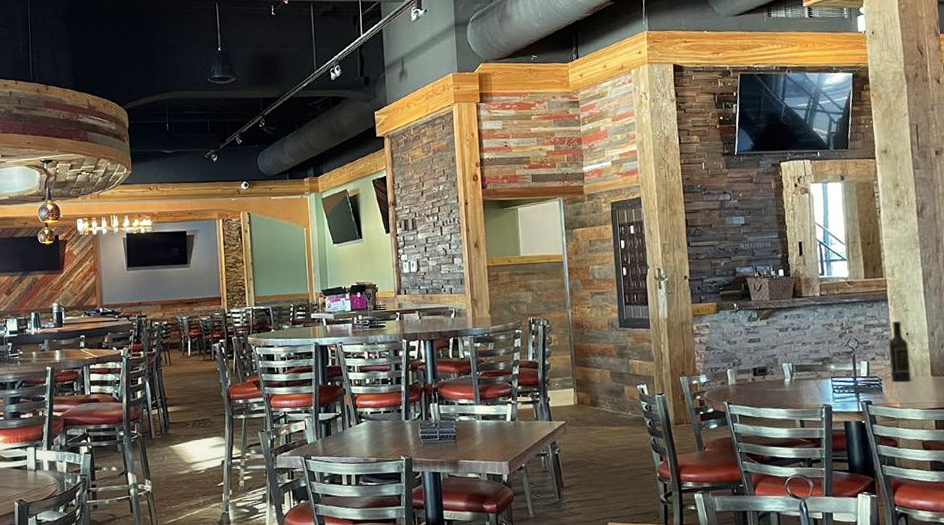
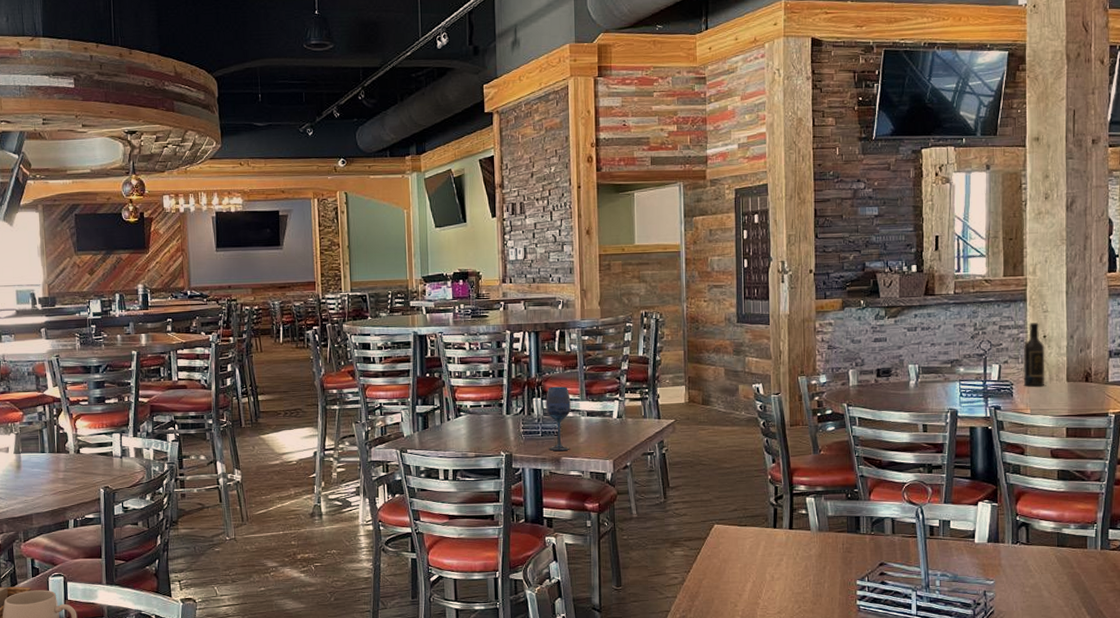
wineglass: none [442,391,467,455] -> present [546,386,571,452]

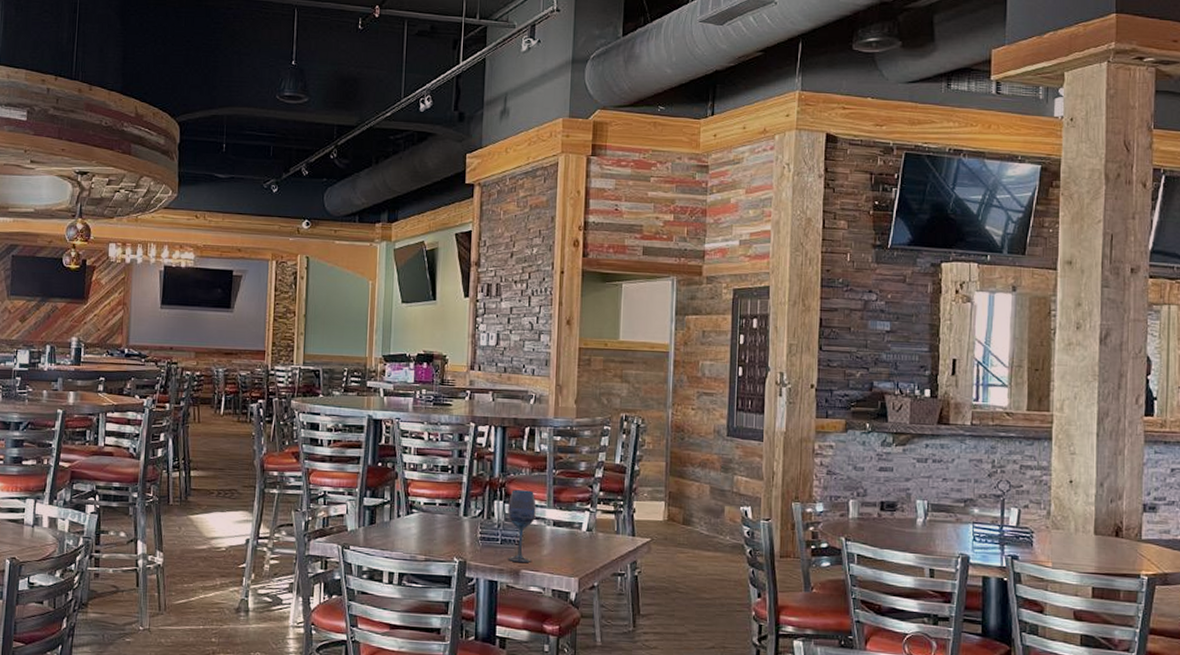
wine bottle: present [1023,323,1045,388] -> none [1045,465,1071,539]

